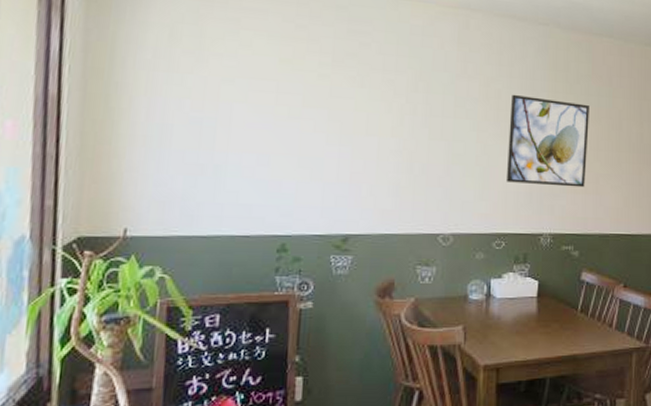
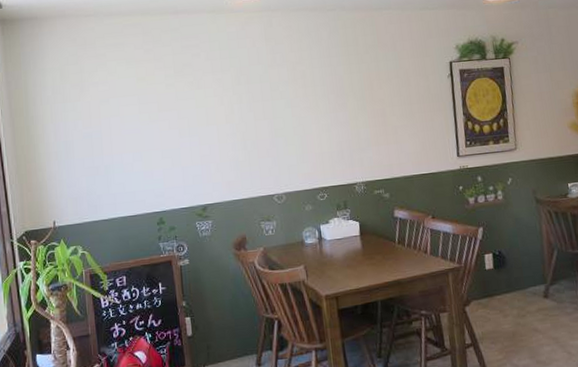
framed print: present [505,94,589,188] -> none [314,69,386,145]

